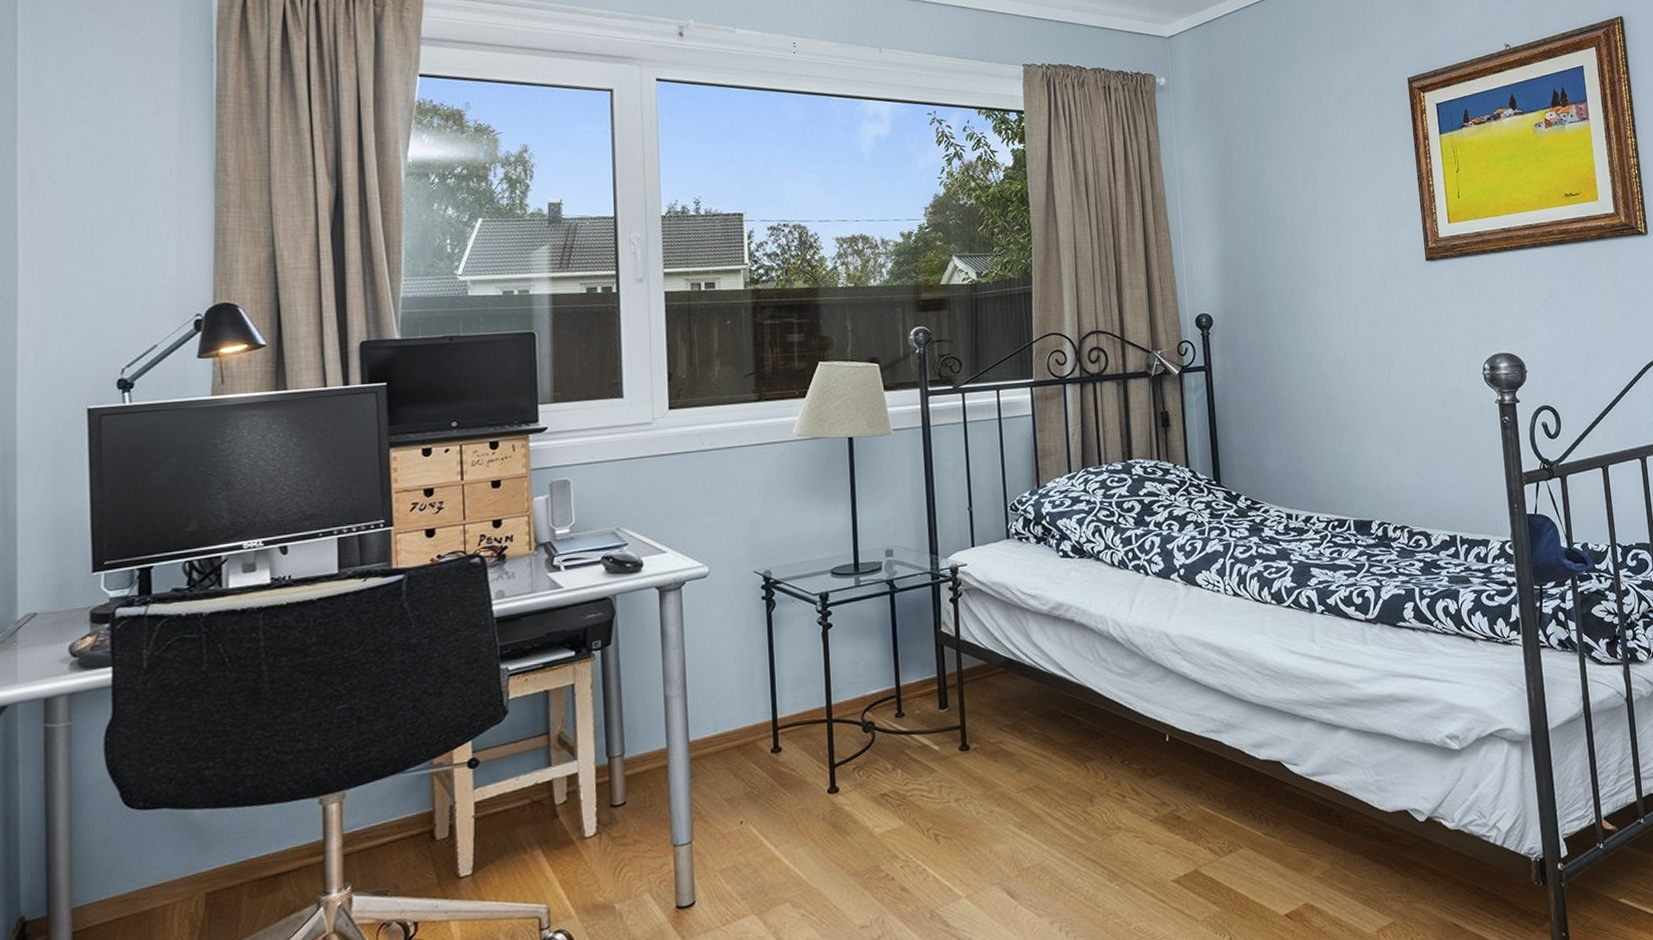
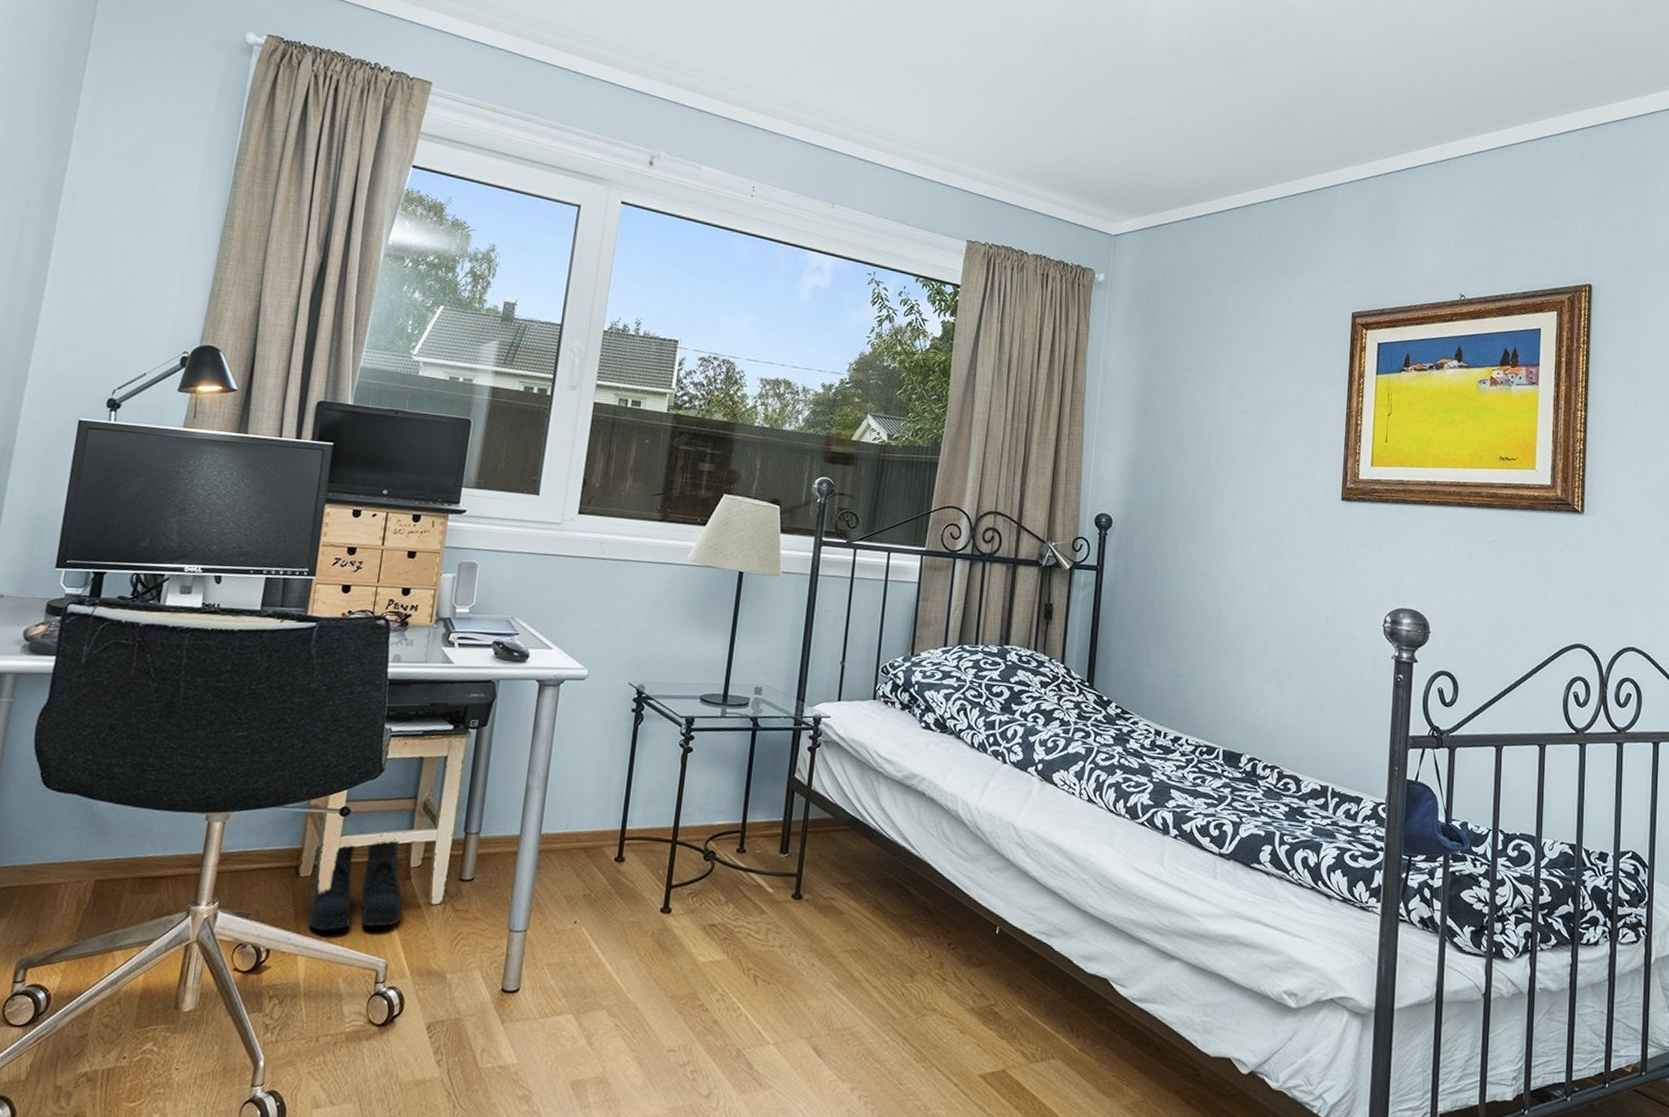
boots: none [453,780,555,892] -> present [308,839,403,931]

